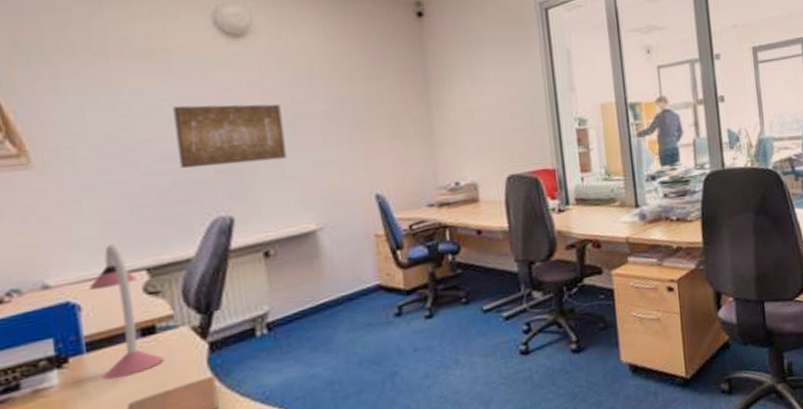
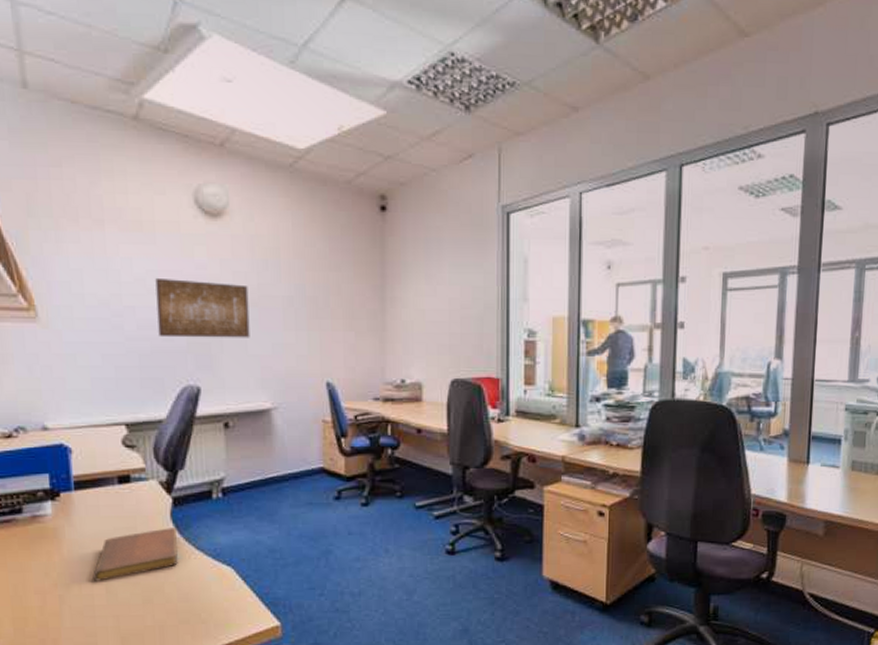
desk lamp: present [89,244,165,380] -> none [79,398,136,517]

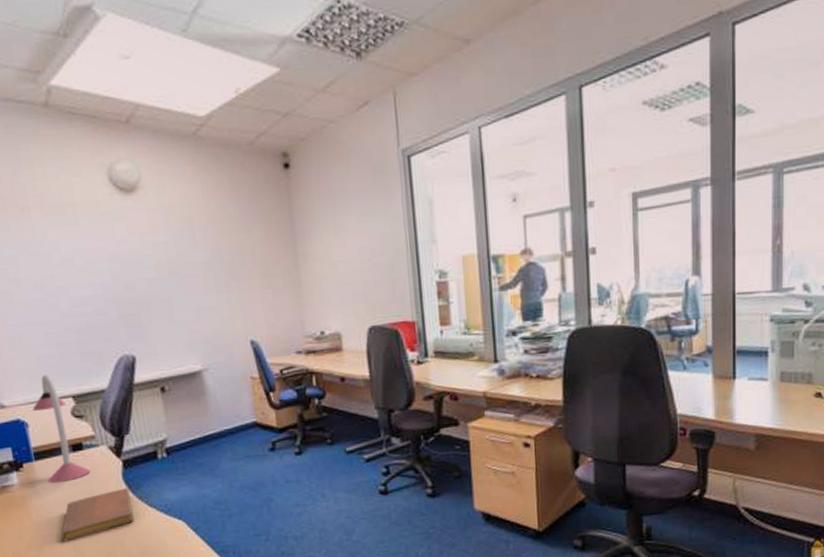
desk lamp: none [79,398,136,517] -> present [32,374,91,484]
wall art: present [155,277,250,338] -> none [82,255,175,313]

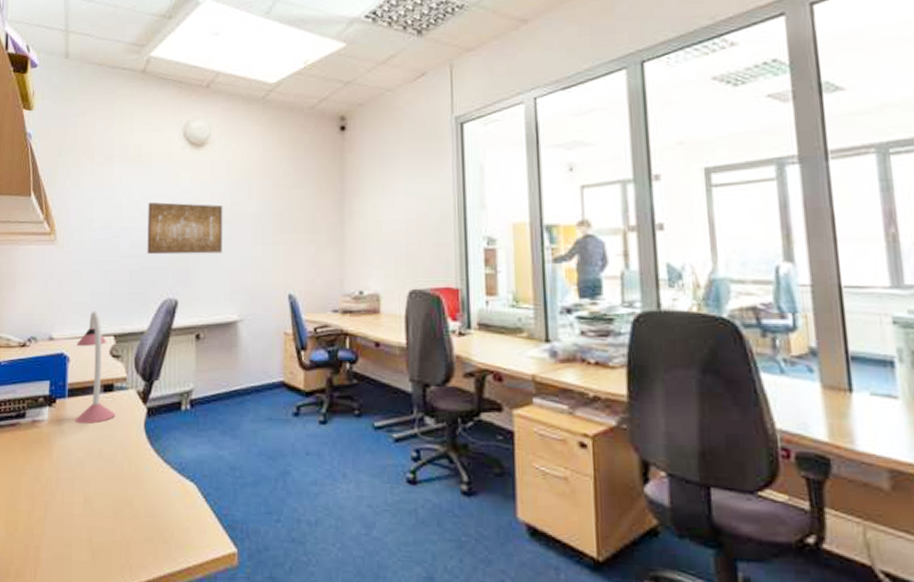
notebook: present [60,488,134,541] -> none [74,438,148,490]
wall art: none [82,255,175,313] -> present [147,202,223,255]

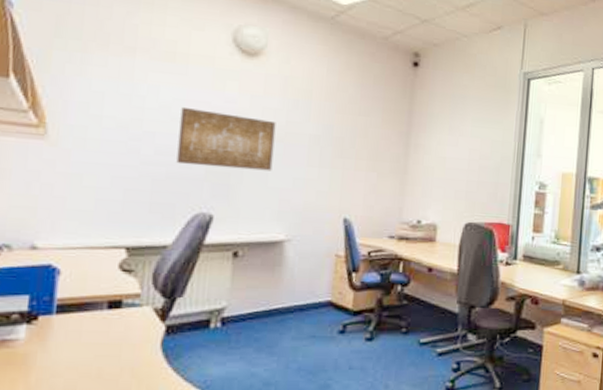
desk lamp: present [74,311,116,425] -> none [64,219,124,344]

